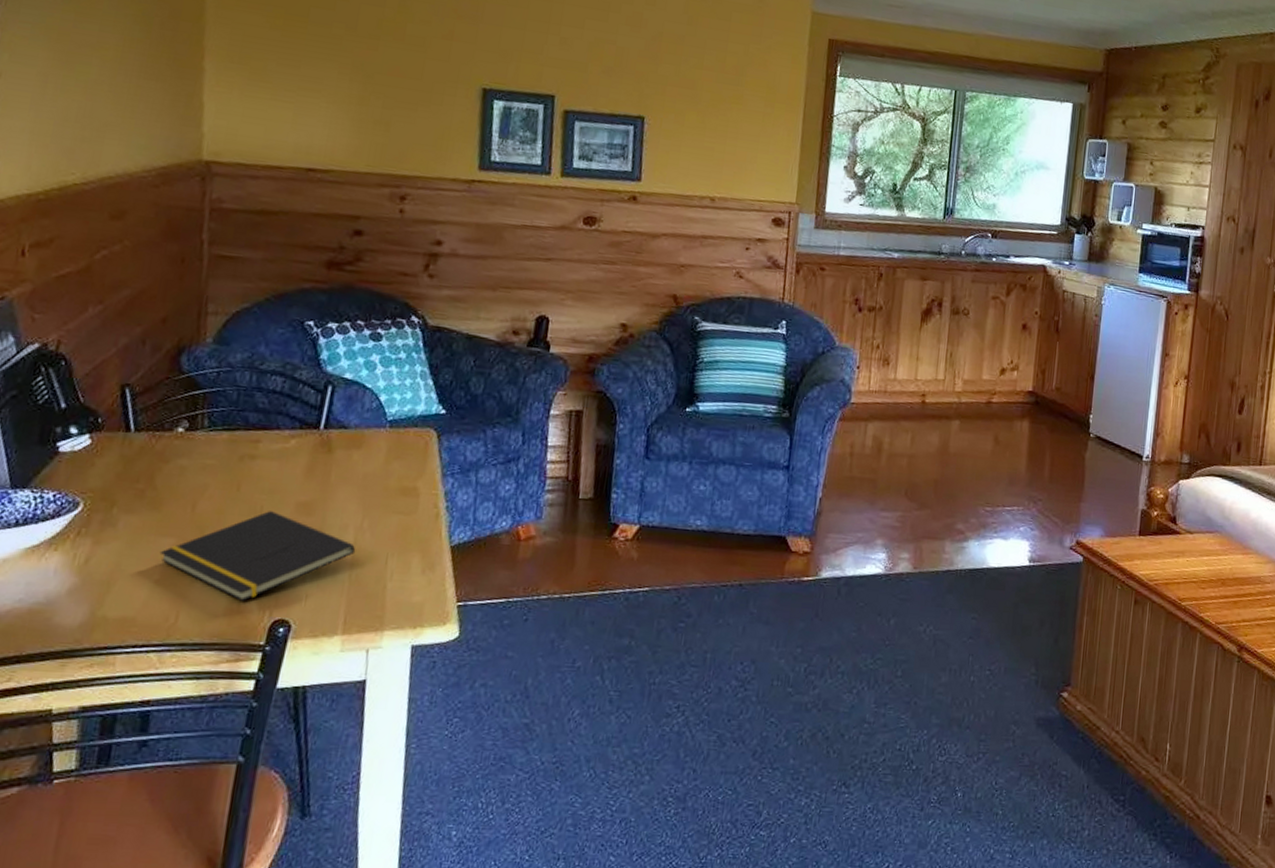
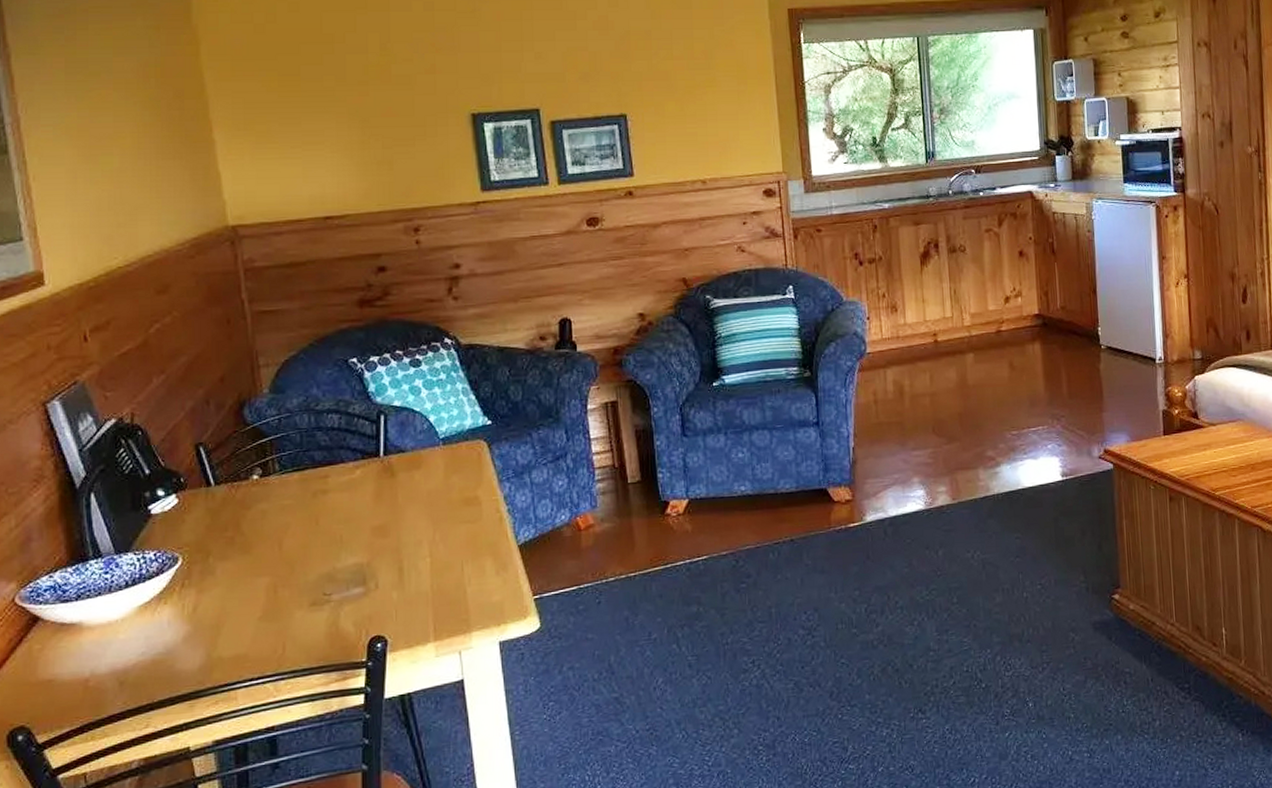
notepad: present [159,511,356,601] -> none [258,538,433,624]

